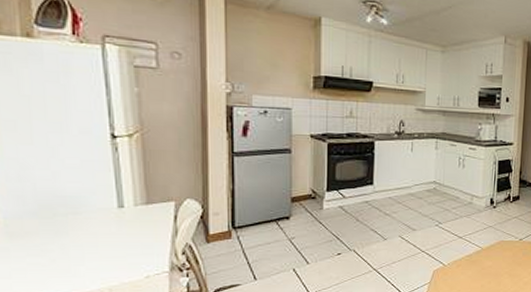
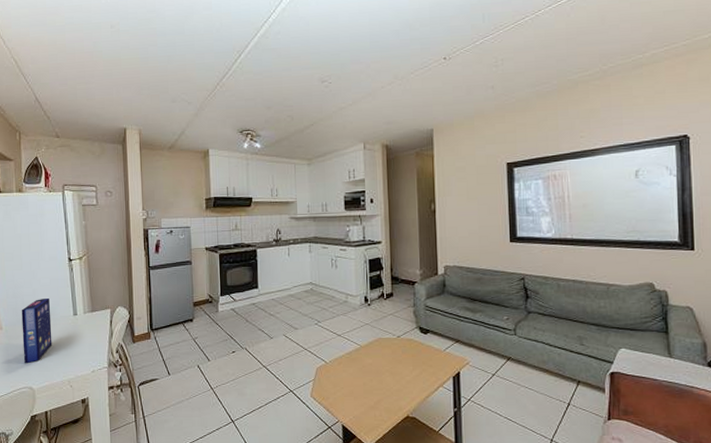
cereal box: none [31,183,84,268] -> present [21,297,52,364]

